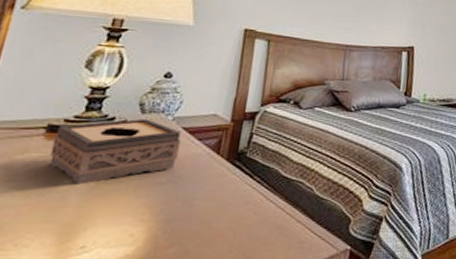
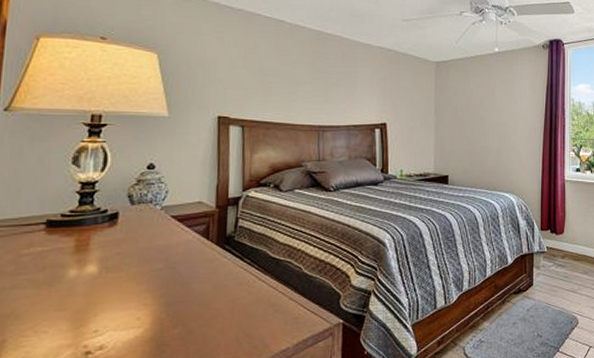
tissue box: present [49,118,181,185] -> none [53,209,171,275]

